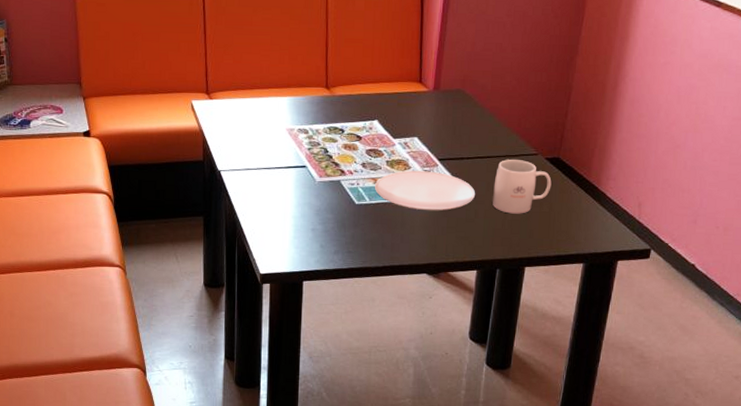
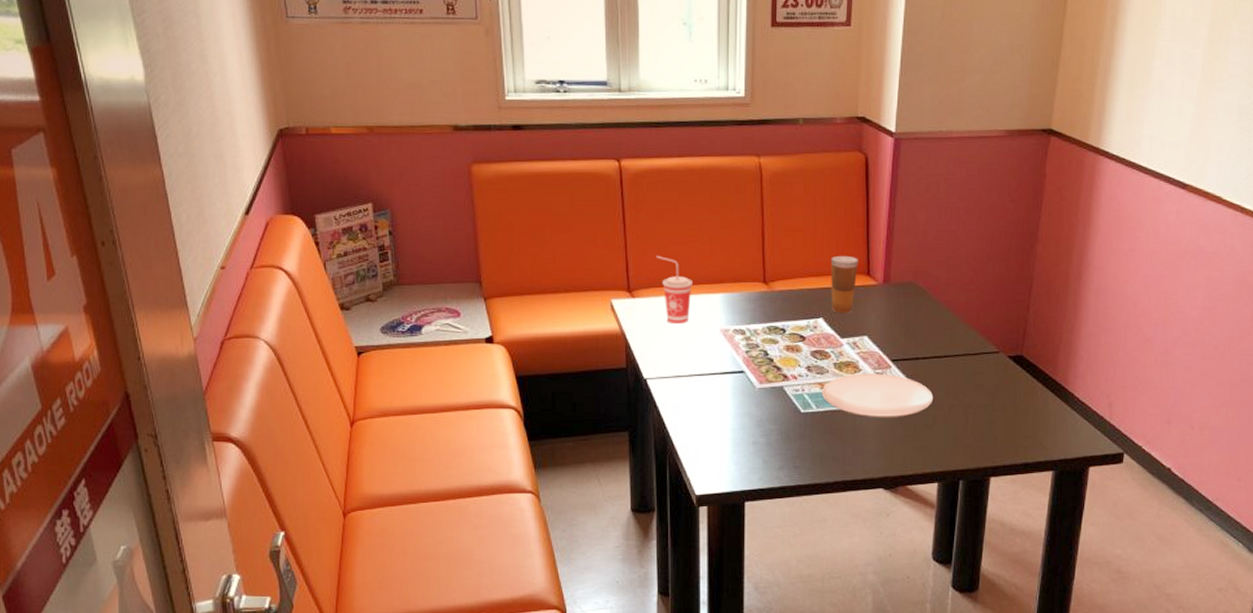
beverage cup: none [232,62,263,124] -> present [656,255,692,325]
beverage cup: none [385,64,412,117] -> present [831,255,858,314]
mug: present [493,159,552,214] -> none [952,358,1015,419]

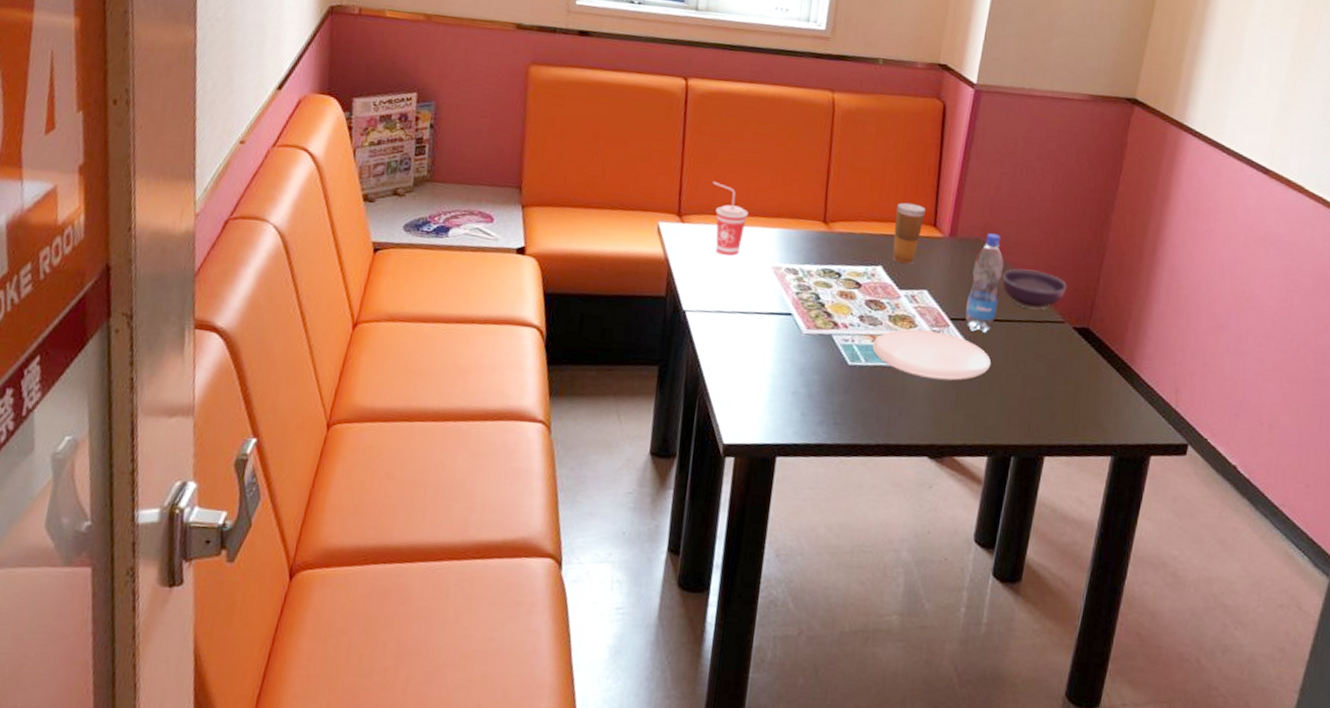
bottle: none [905,276,938,370] -> present [965,233,1005,333]
bowl: none [936,306,999,343] -> present [1001,268,1067,310]

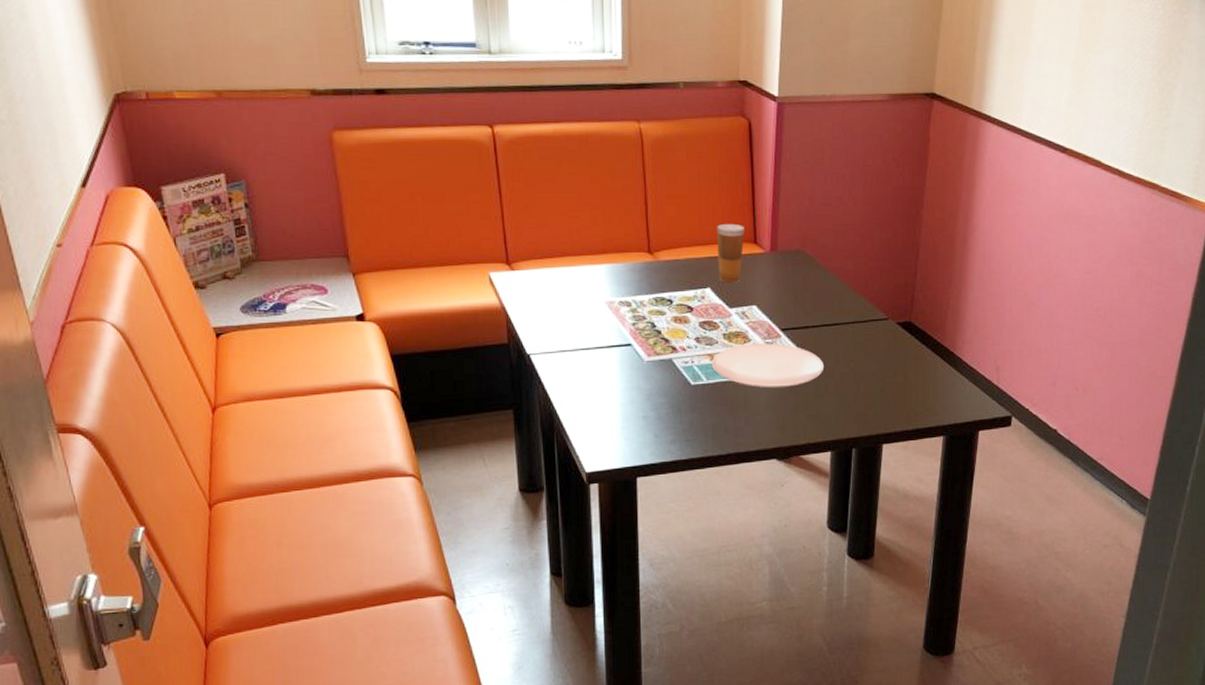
beverage cup: present [712,181,748,257] -> none [535,225,574,298]
bottle: present [965,233,1005,333] -> none [795,243,826,339]
bowl: present [1001,268,1067,310] -> none [825,273,887,311]

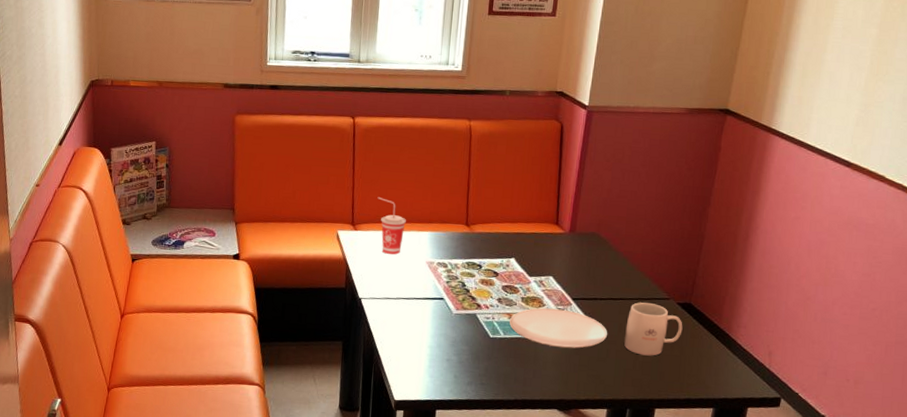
beverage cup: none [535,225,574,298] -> present [377,196,406,255]
beverage cup: present [717,223,745,283] -> none [522,206,549,256]
mug: none [843,325,905,386] -> present [624,302,683,356]

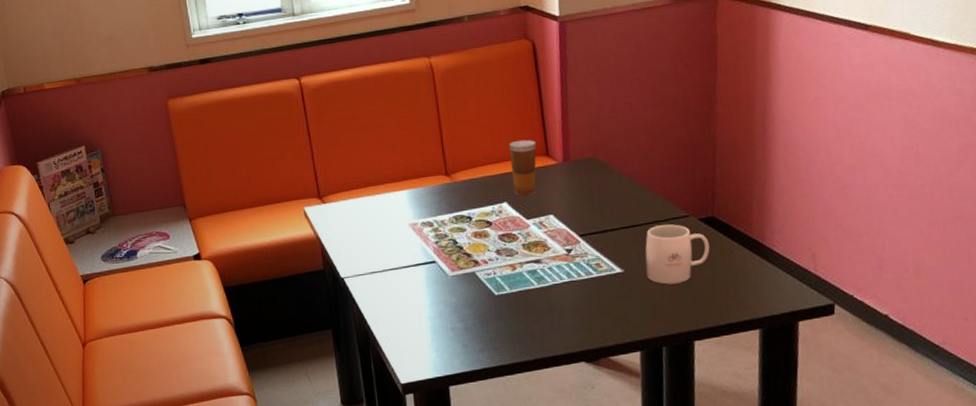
beverage cup: present [377,196,406,255] -> none [341,161,379,224]
plate: present [509,307,607,349] -> none [513,249,626,293]
beverage cup: none [522,206,549,256] -> present [509,139,537,196]

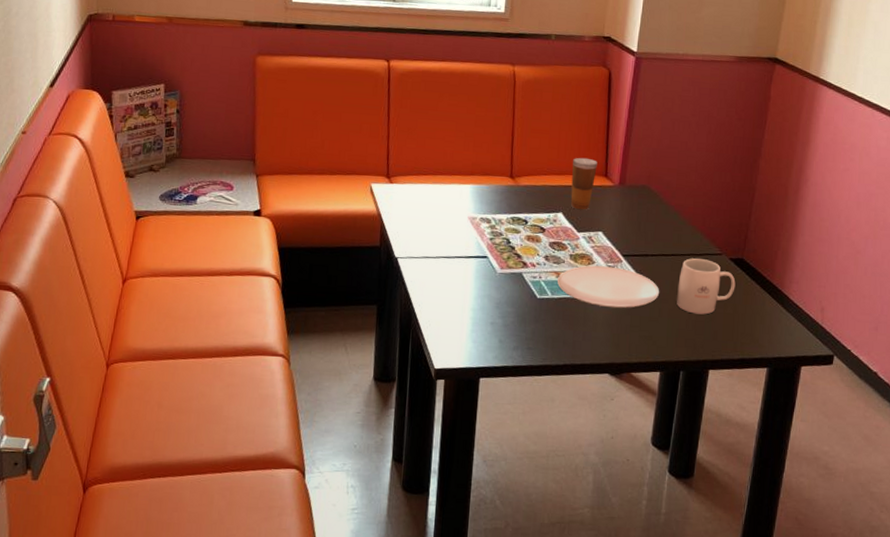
plate: none [513,249,626,293] -> present [557,265,659,309]

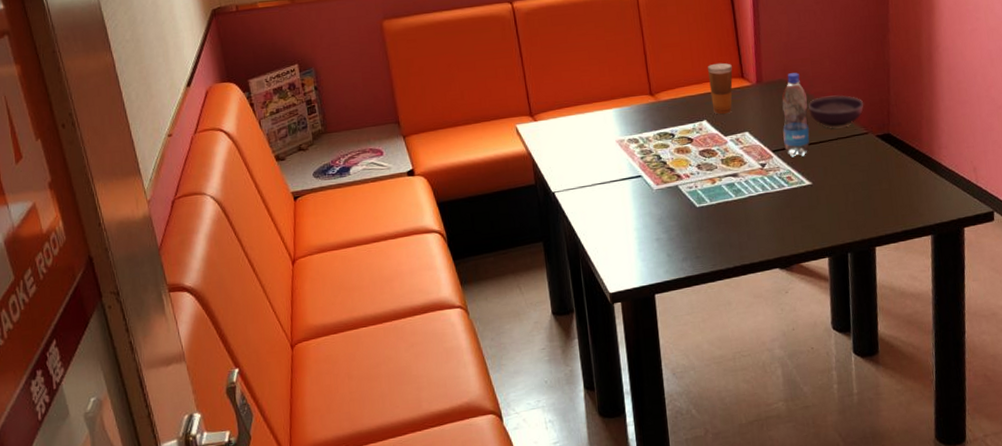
plate: present [557,265,659,309] -> none [713,163,814,205]
bottle: none [635,180,668,266] -> present [781,72,810,158]
bowl: none [665,210,723,245] -> present [808,95,864,129]
mug: present [677,258,736,315] -> none [830,140,887,196]

